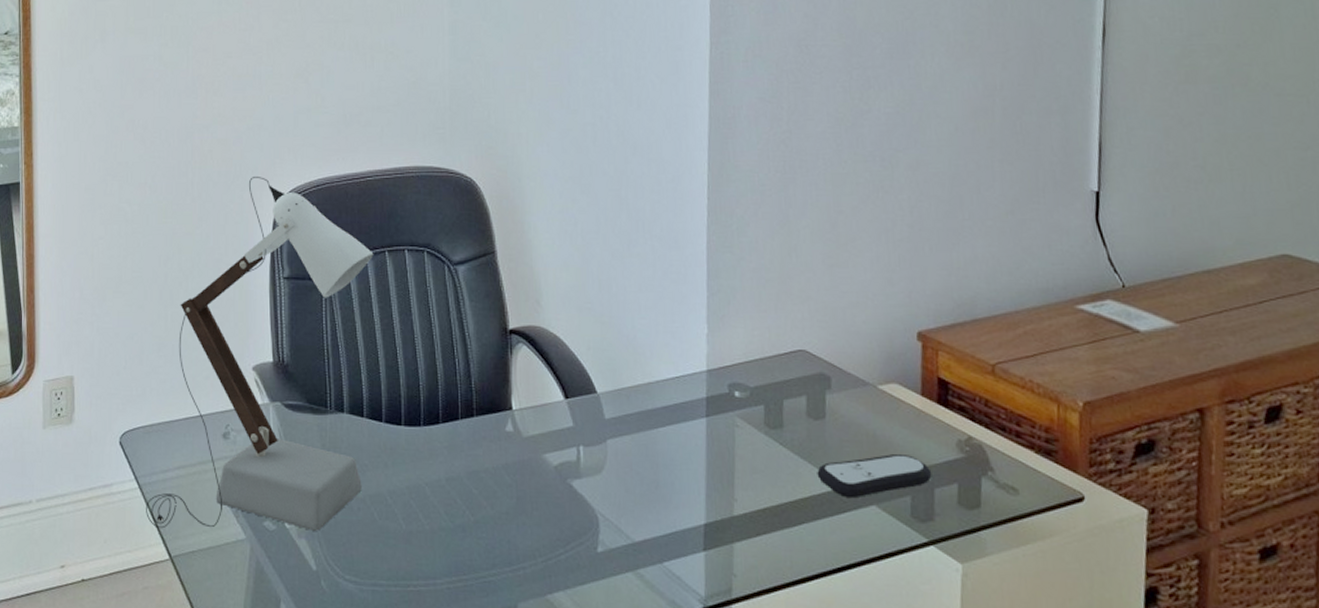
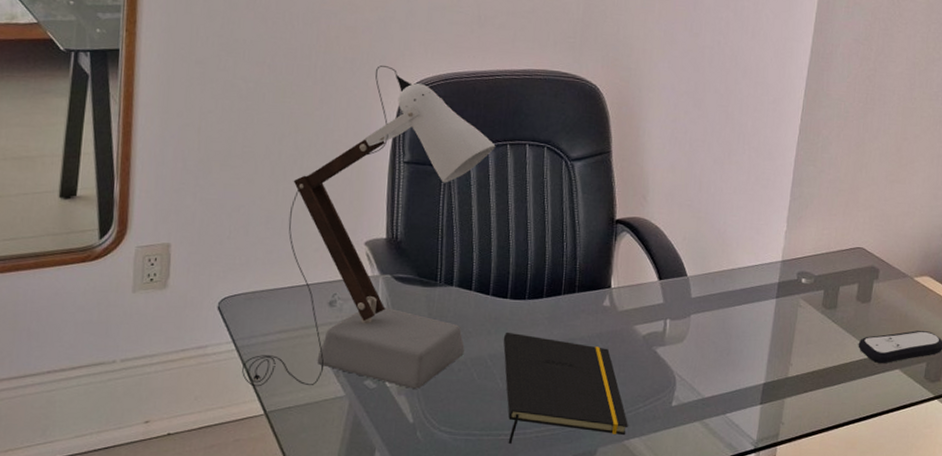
notepad: none [401,464,549,596] -> present [503,332,628,444]

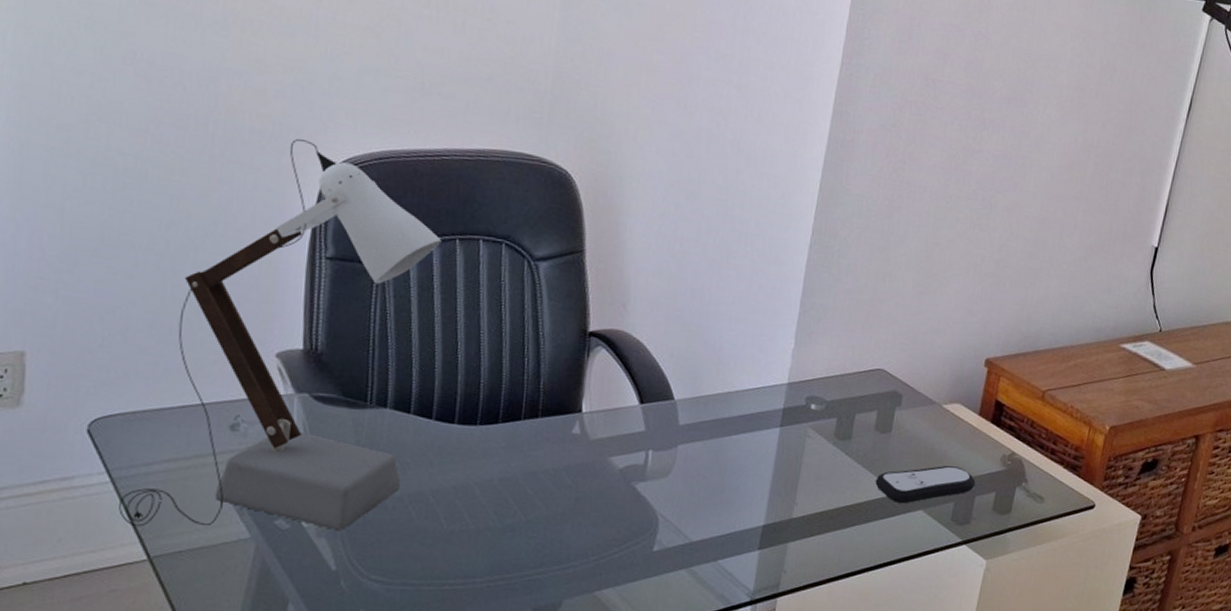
notepad: present [503,332,628,444] -> none [448,463,600,595]

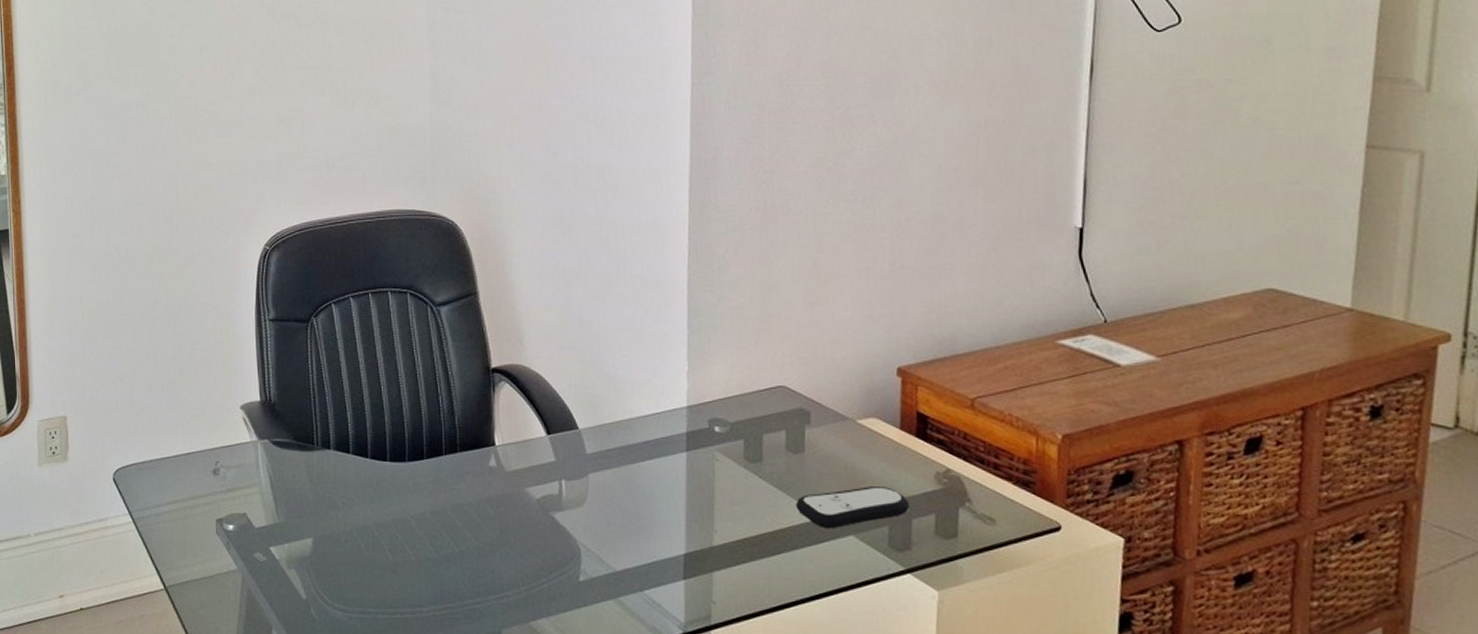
desk lamp: present [119,139,442,531] -> none [140,222,358,563]

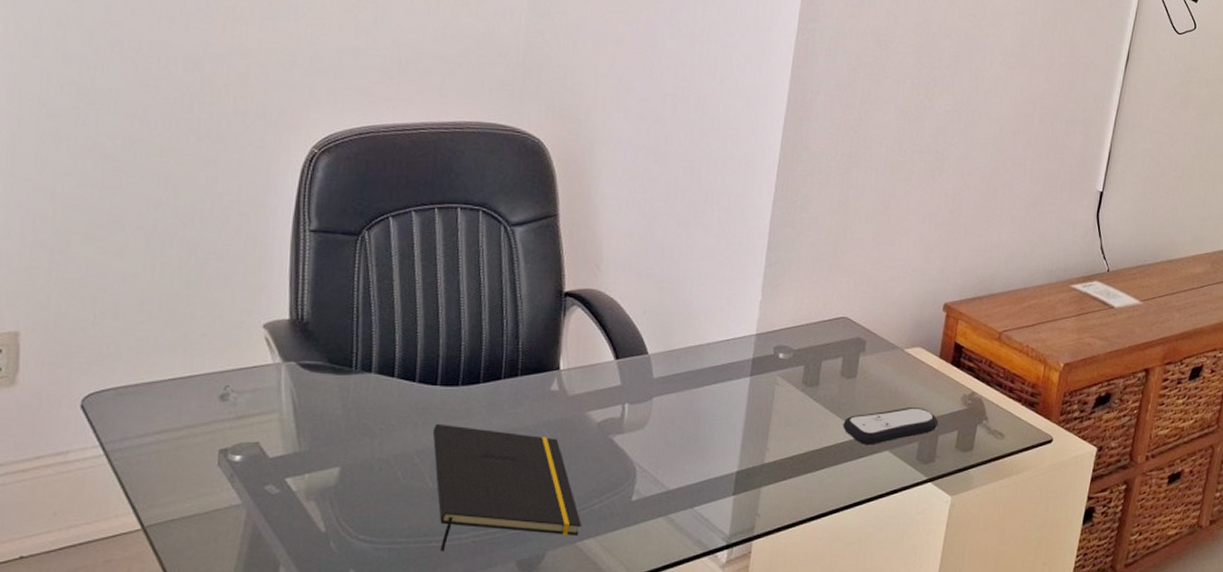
notepad: none [387,498,533,623] -> present [432,423,581,551]

